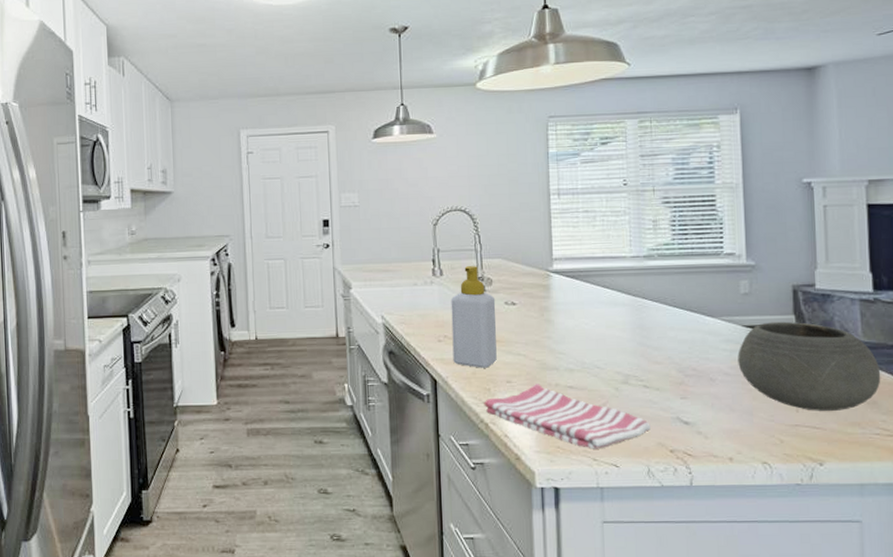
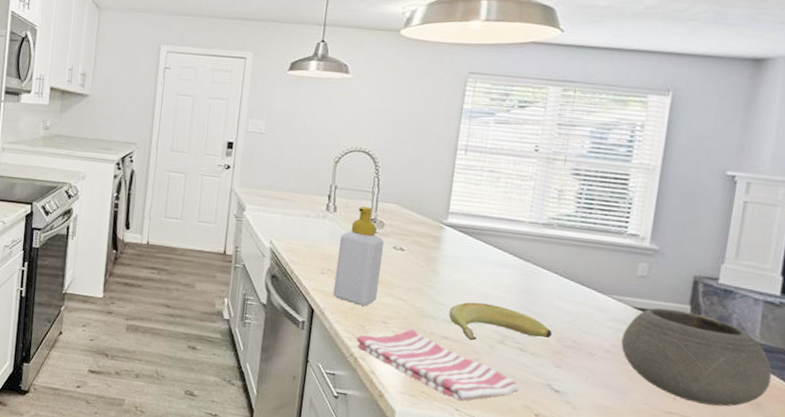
banana: none [570,345,672,386] -> present [448,302,553,341]

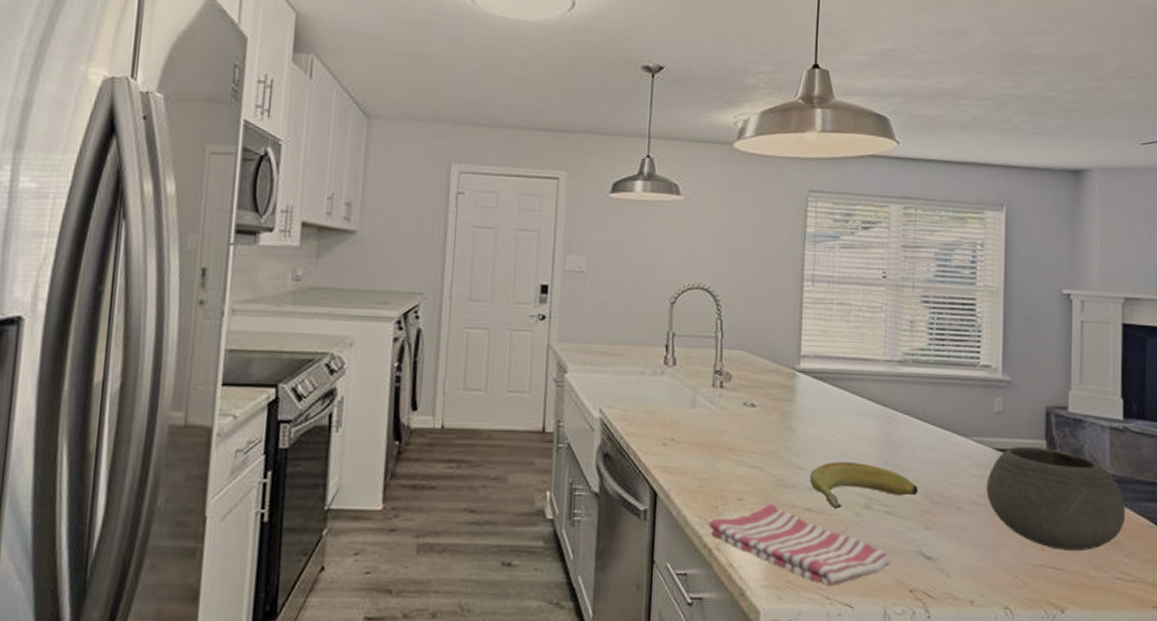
soap bottle: present [333,206,385,306] -> none [678,356,733,481]

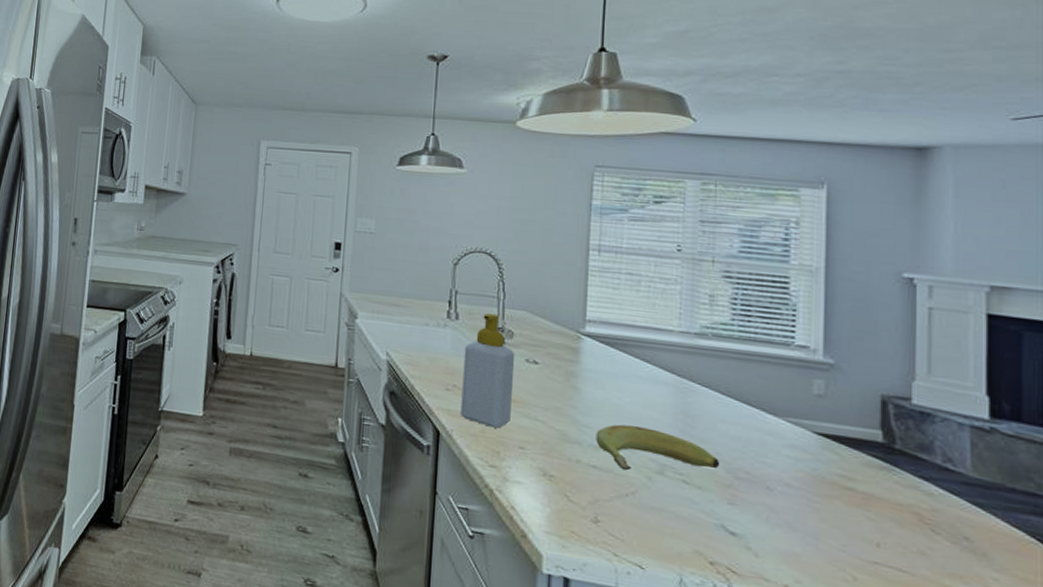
soap bottle: none [678,356,733,481] -> present [460,314,515,428]
dish towel: present [709,503,891,585] -> none [490,455,687,544]
bowl: present [986,446,1126,551] -> none [804,433,995,556]

